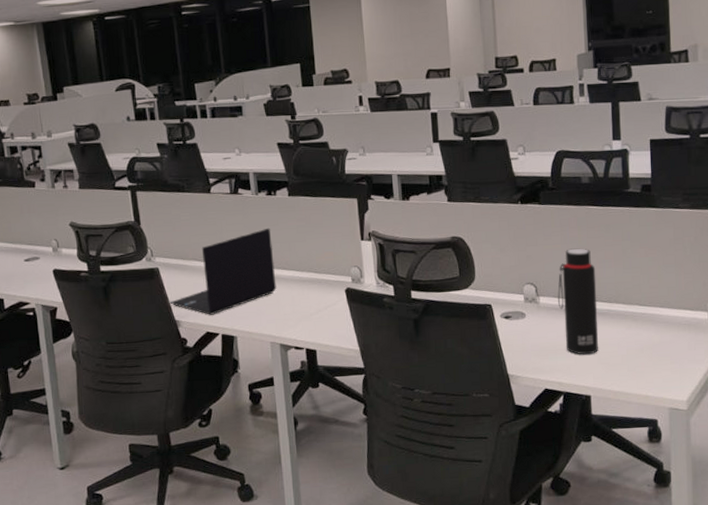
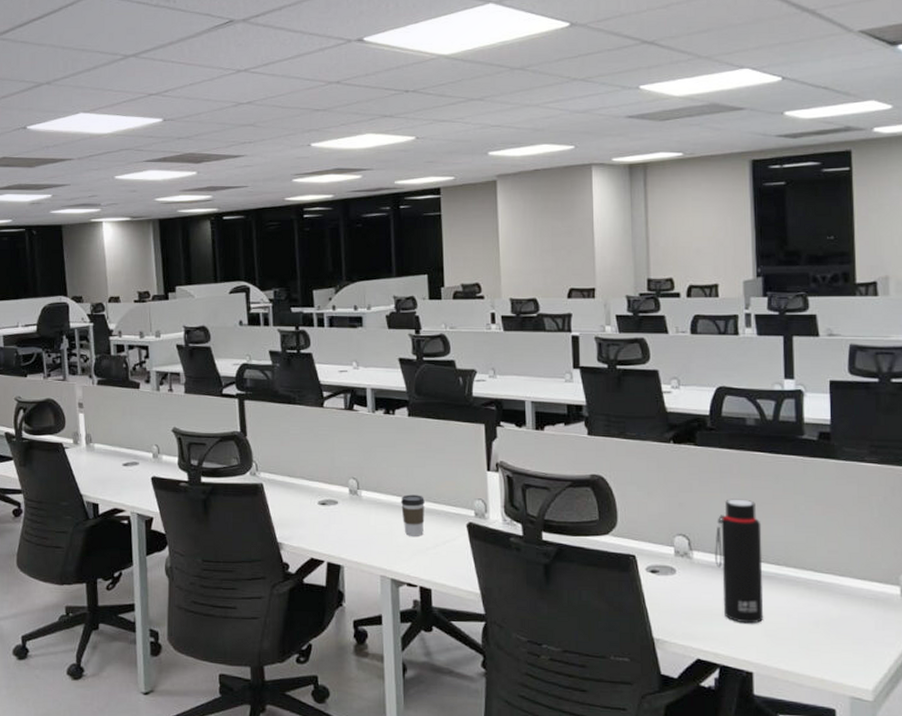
laptop: present [170,227,277,315] -> none [273,449,390,540]
coffee cup: none [285,266,308,305] -> present [400,494,425,536]

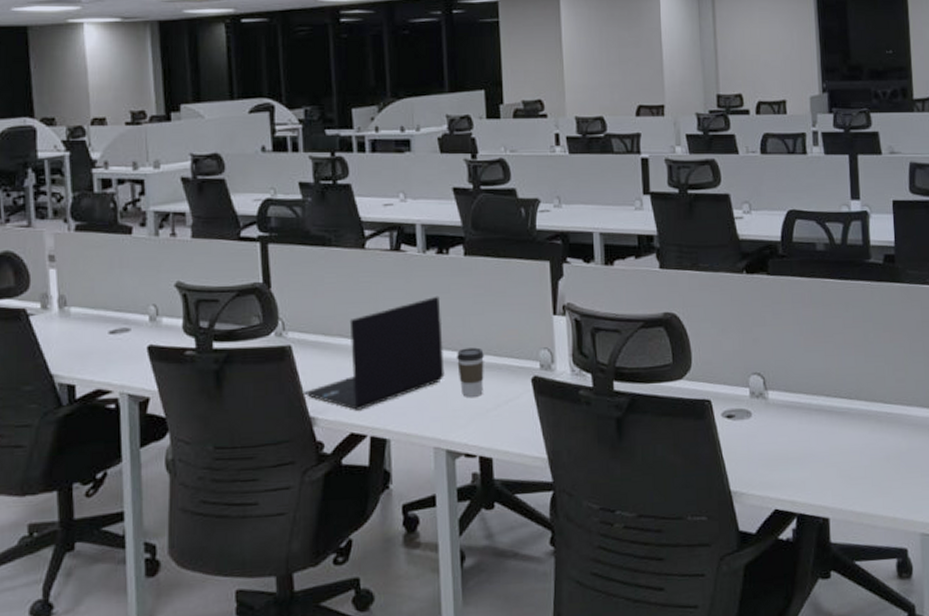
laptop: none [273,449,390,540] -> present [304,296,445,410]
water bottle: present [715,499,764,624] -> none [789,330,837,466]

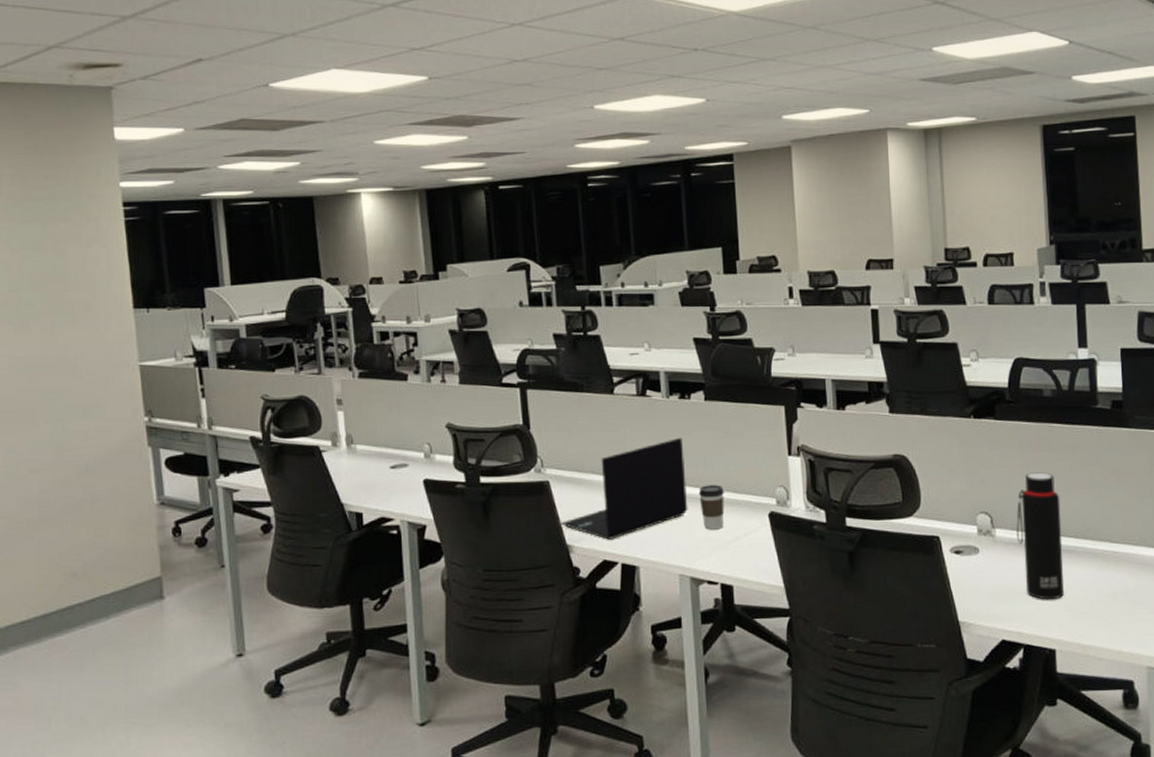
water bottle: none [789,330,837,466] -> present [1016,472,1064,600]

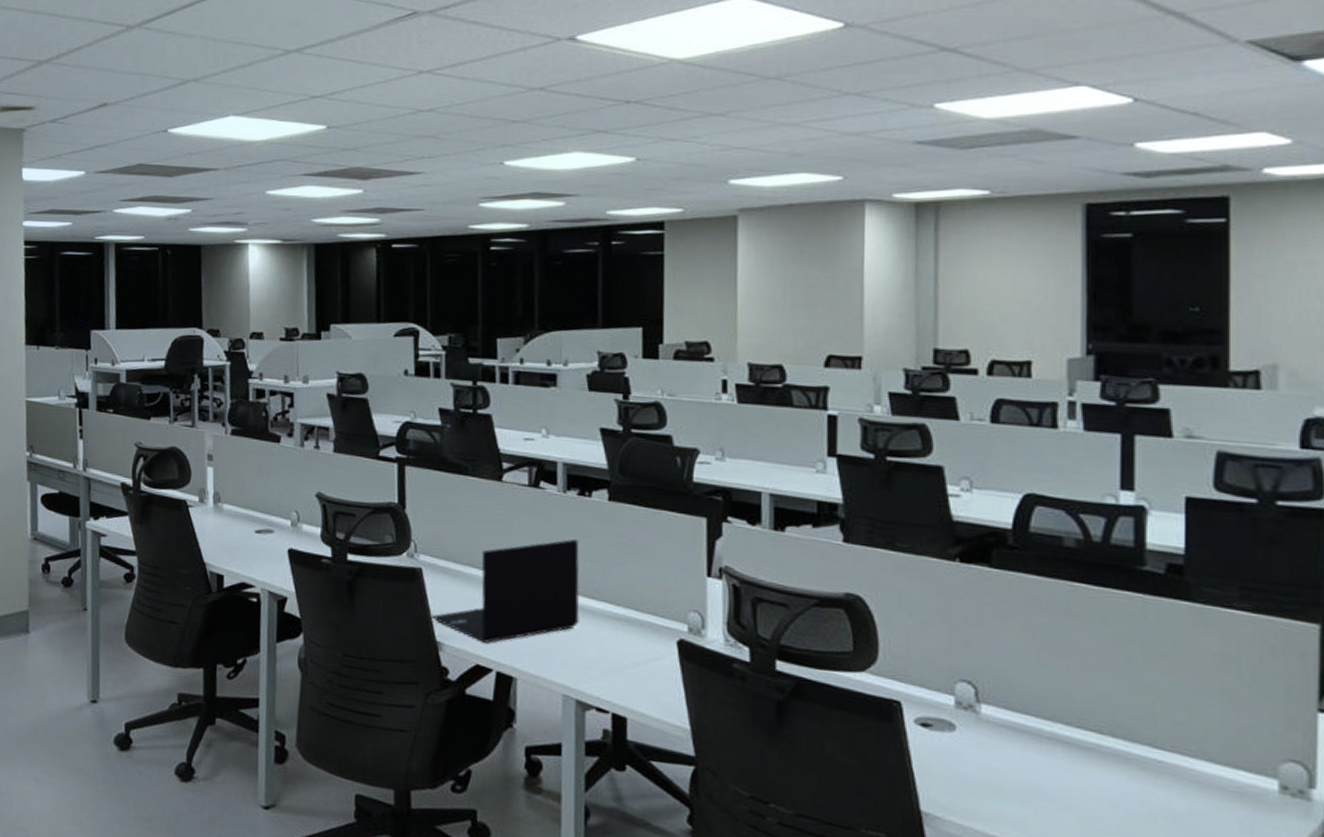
coffee cup: present [698,484,725,530] -> none [592,597,624,651]
water bottle: present [1016,472,1064,600] -> none [1011,640,1079,808]

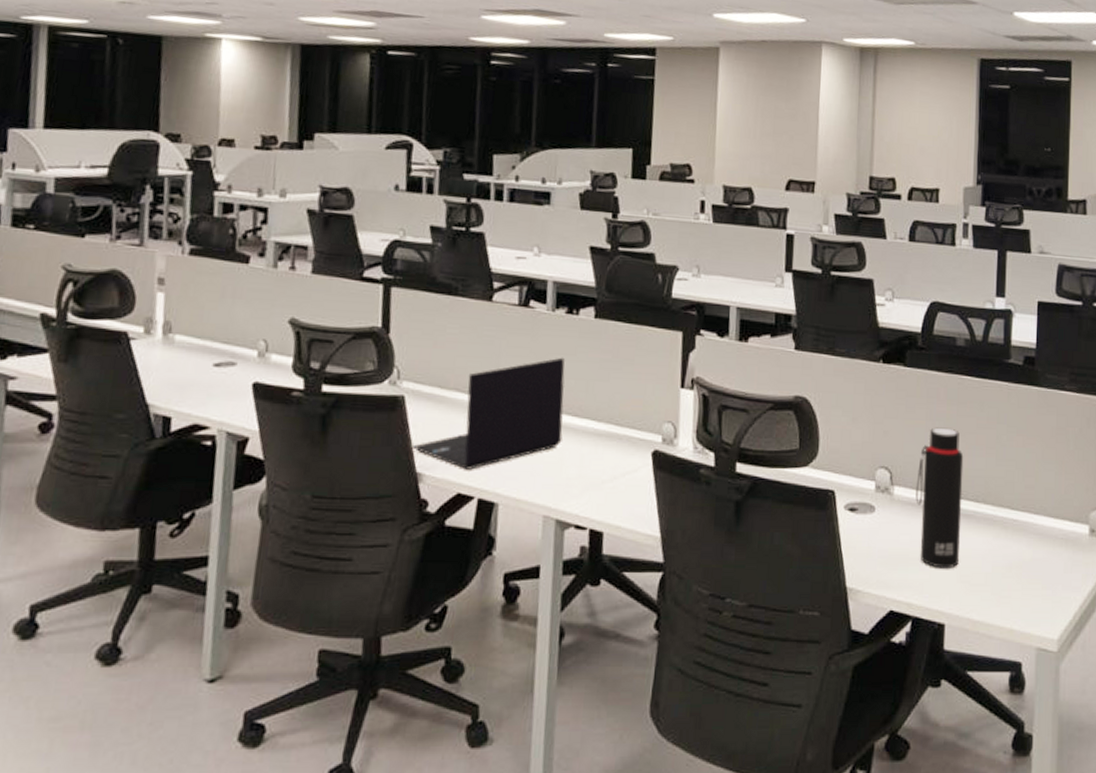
water bottle: none [1011,640,1079,808] -> present [915,427,964,569]

